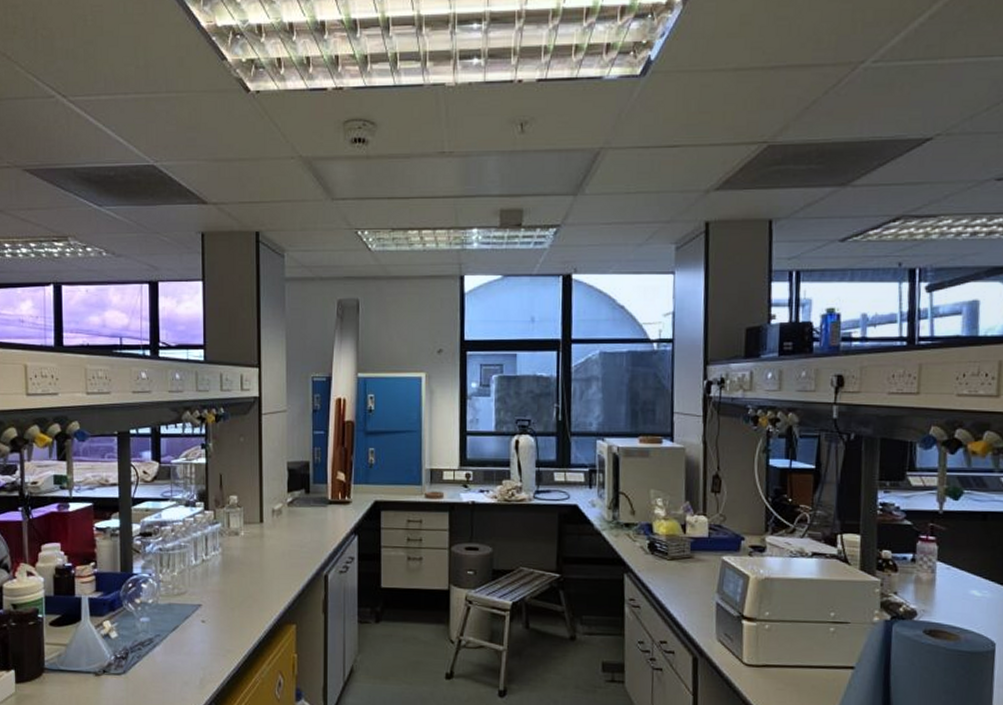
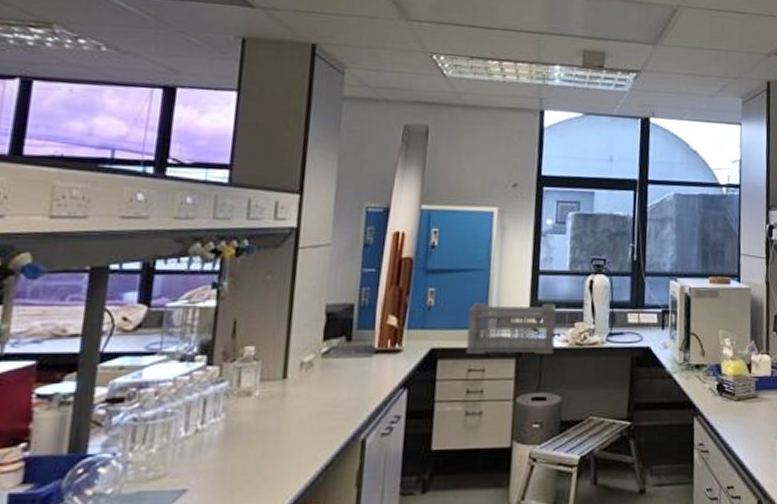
plastic crate: none [405,461,485,509] -> present [466,303,557,354]

